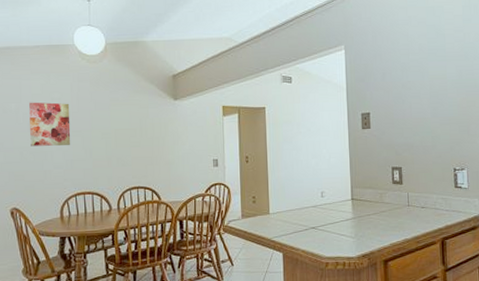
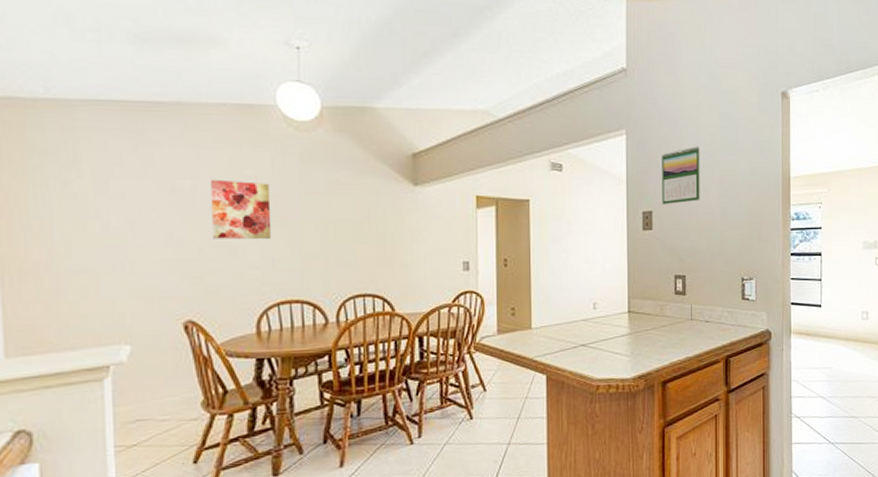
calendar: none [377,55,413,106] -> present [662,146,700,204]

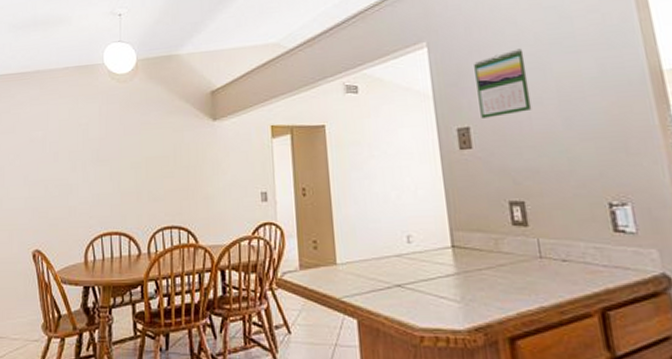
wall art: present [211,179,272,240] -> none [56,128,98,179]

